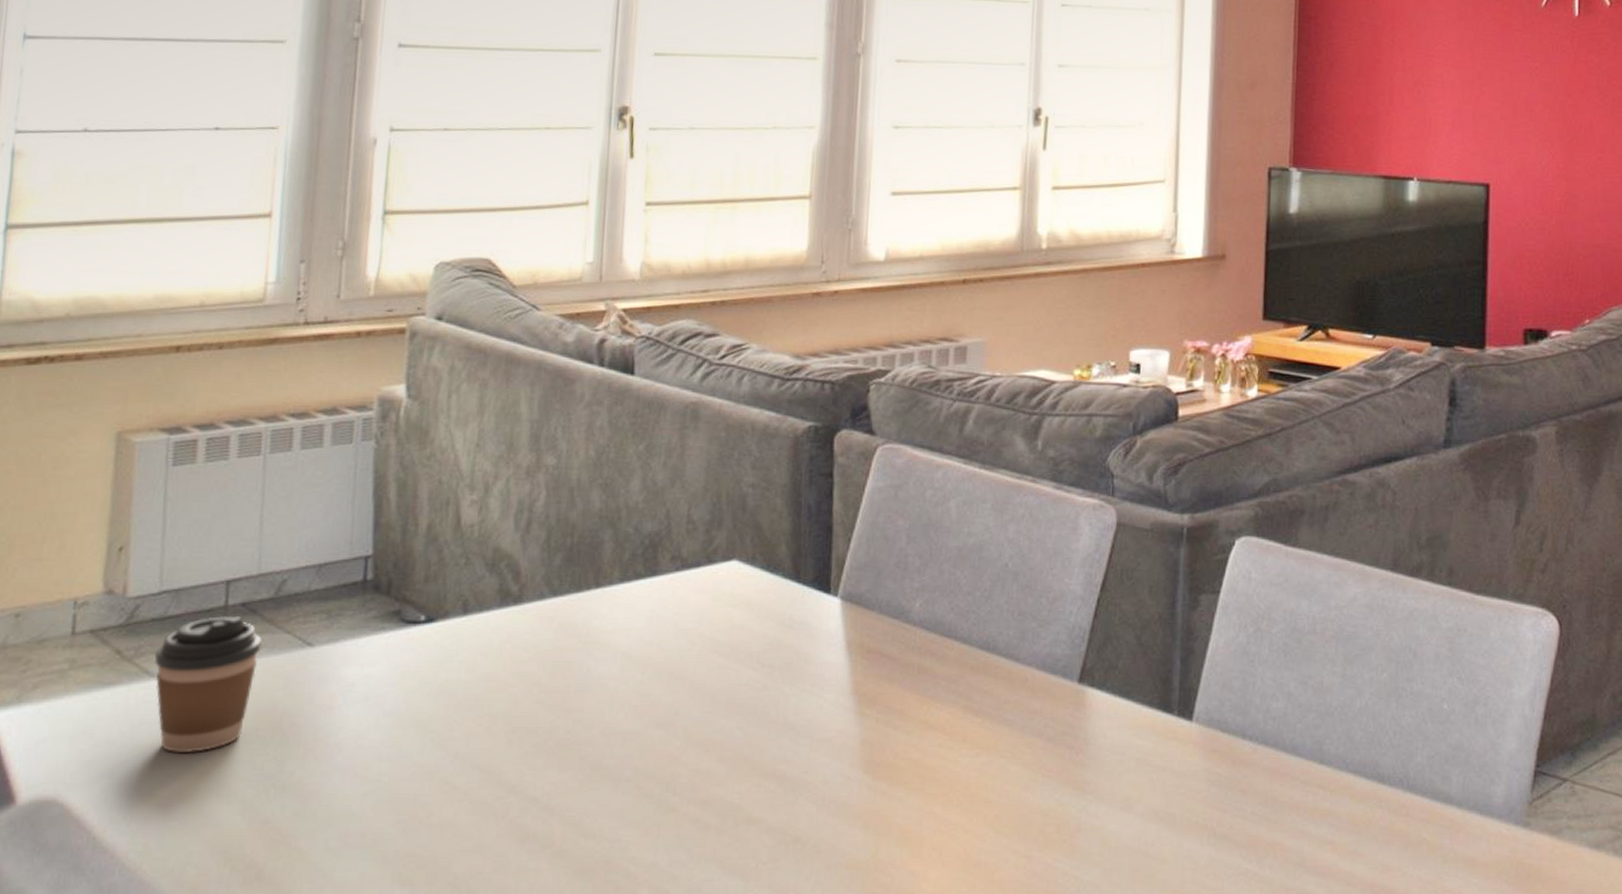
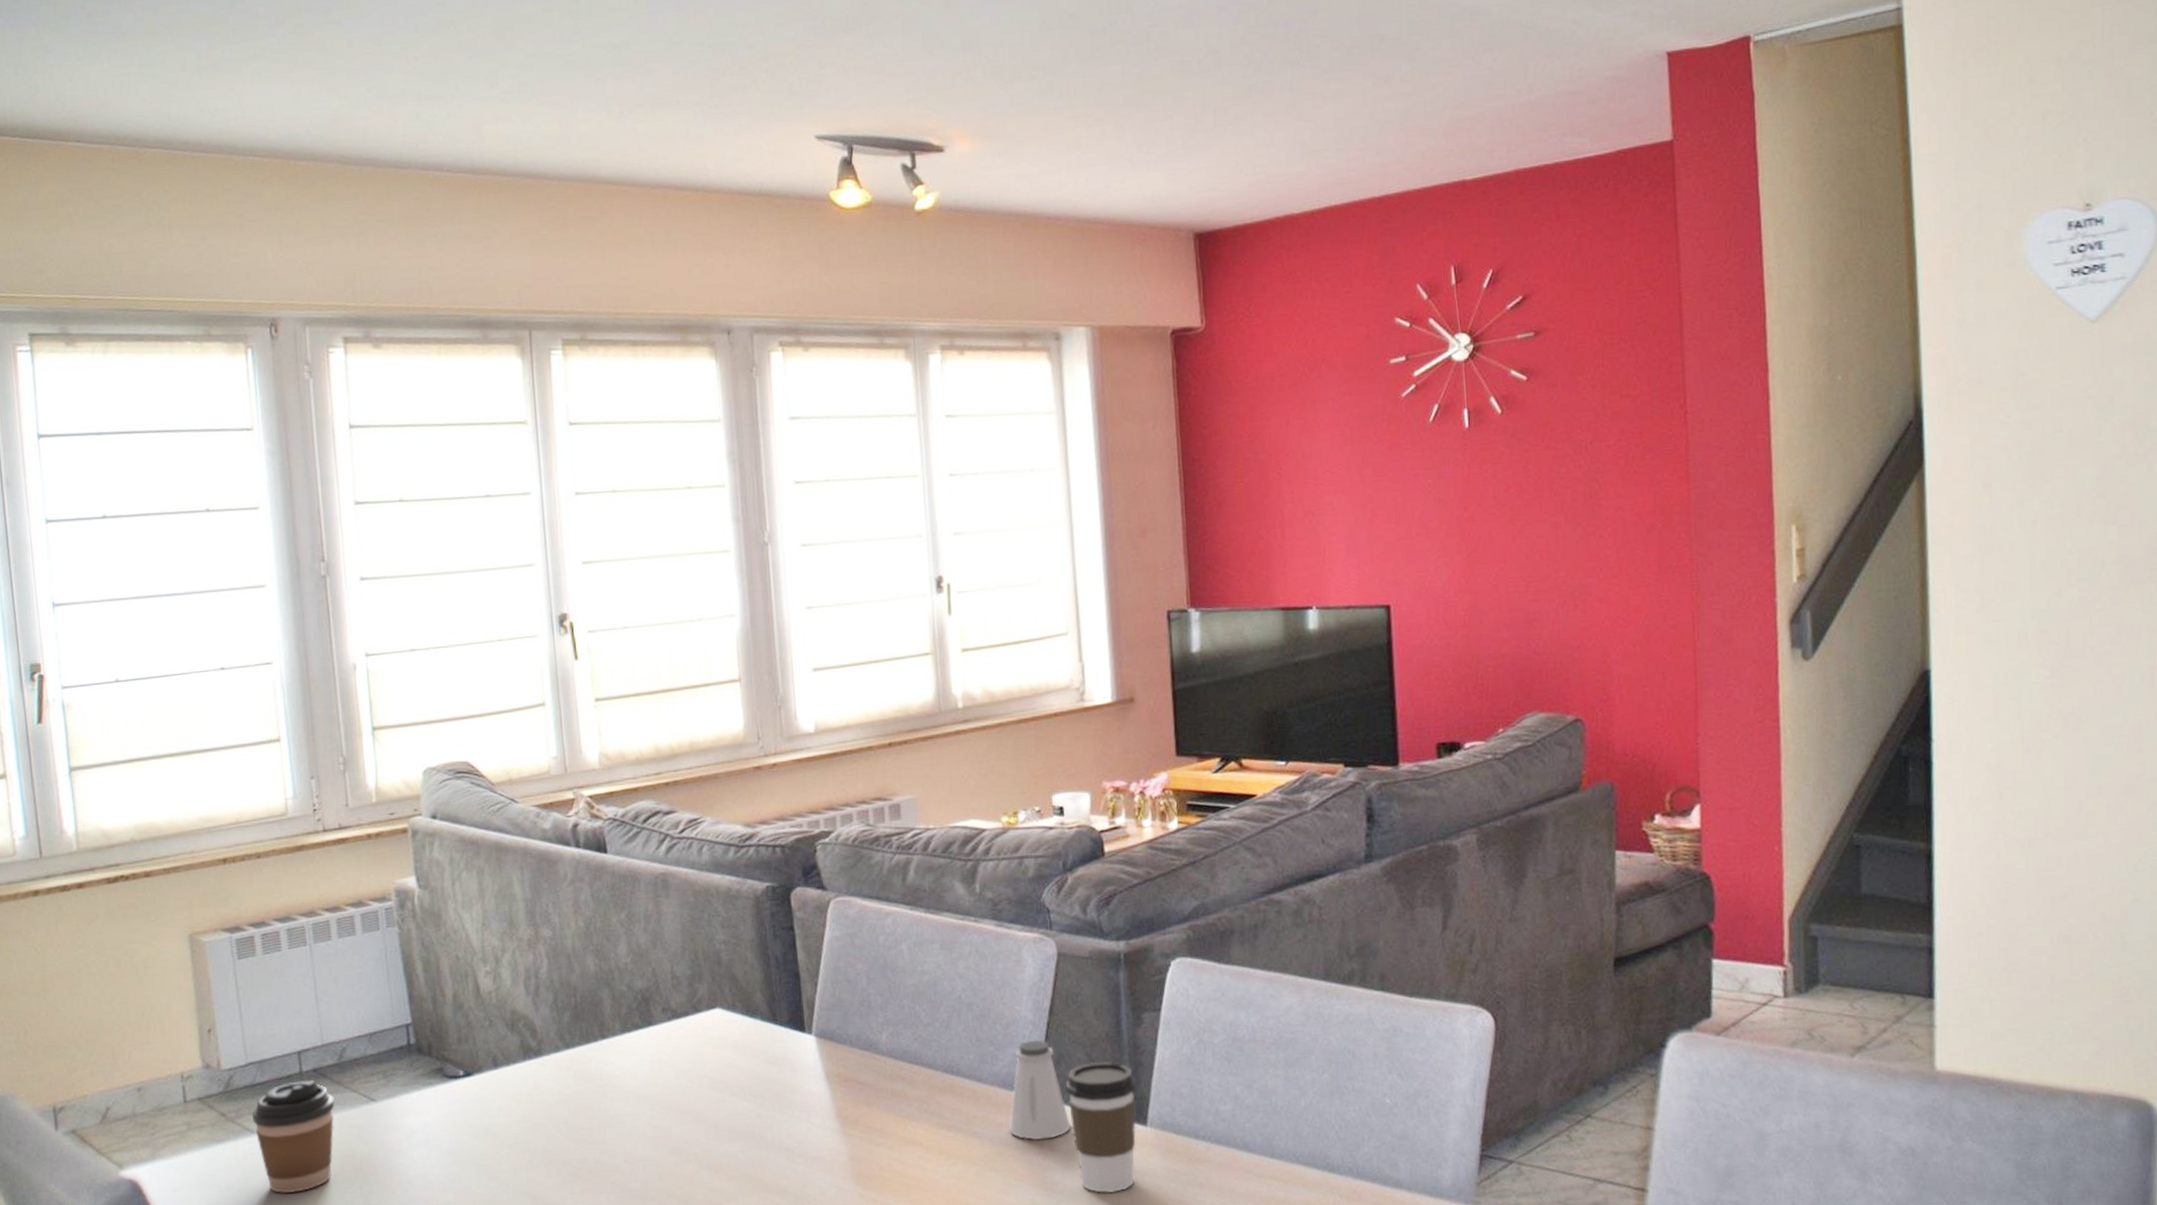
saltshaker: none [1043,619,1111,732] -> present [1009,1040,1072,1141]
coffee cup: none [1109,646,1186,795] -> present [1065,1061,1136,1193]

